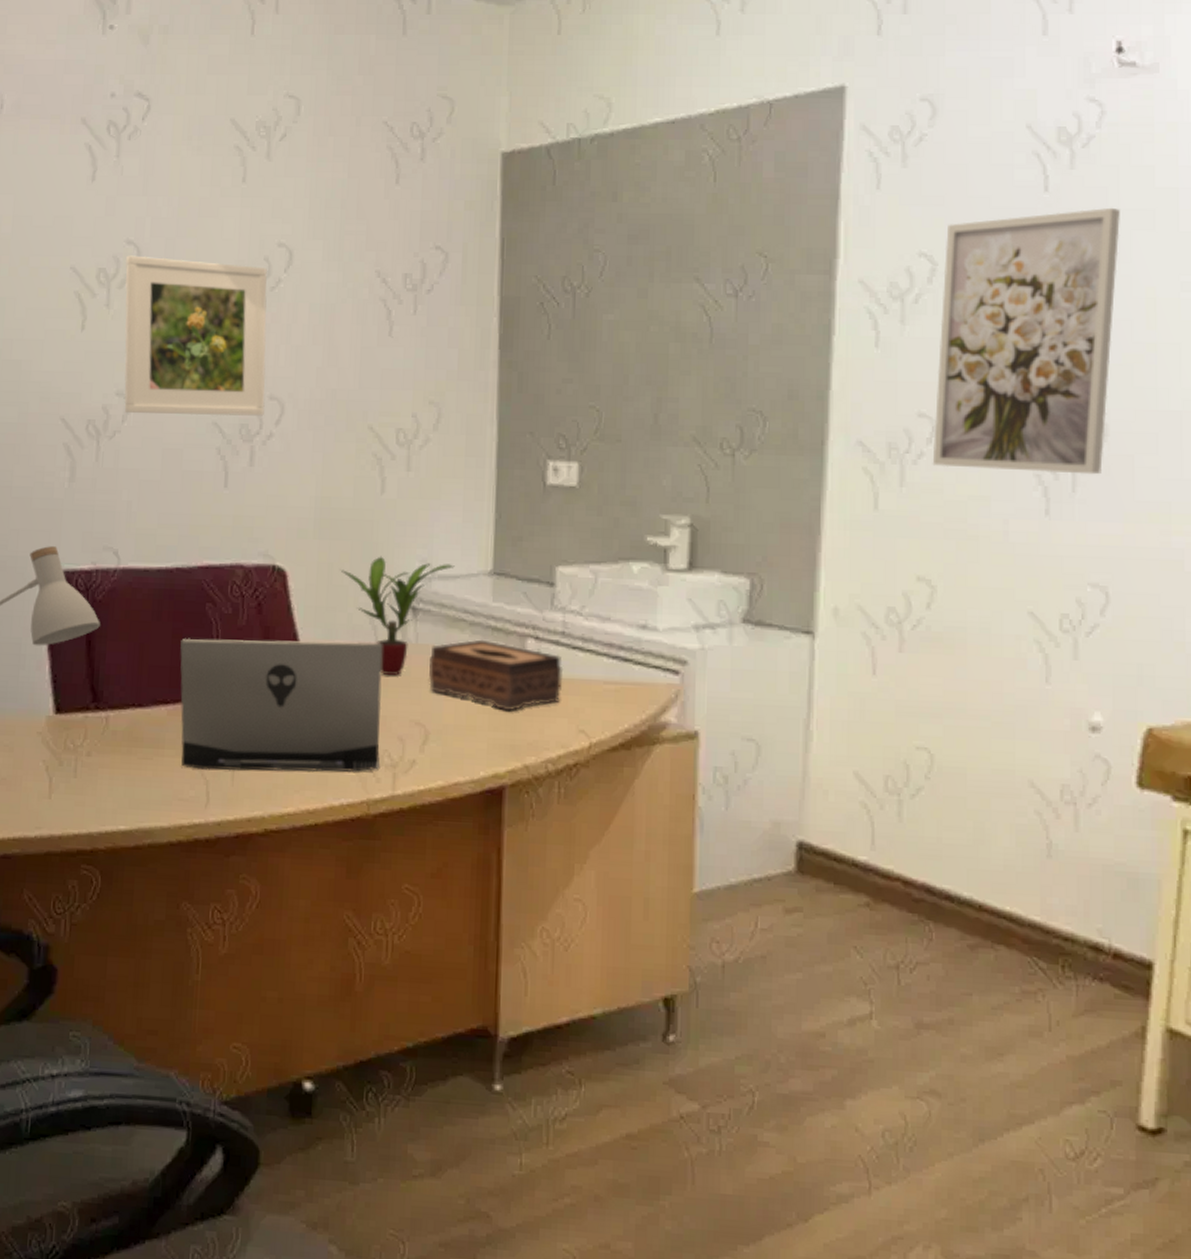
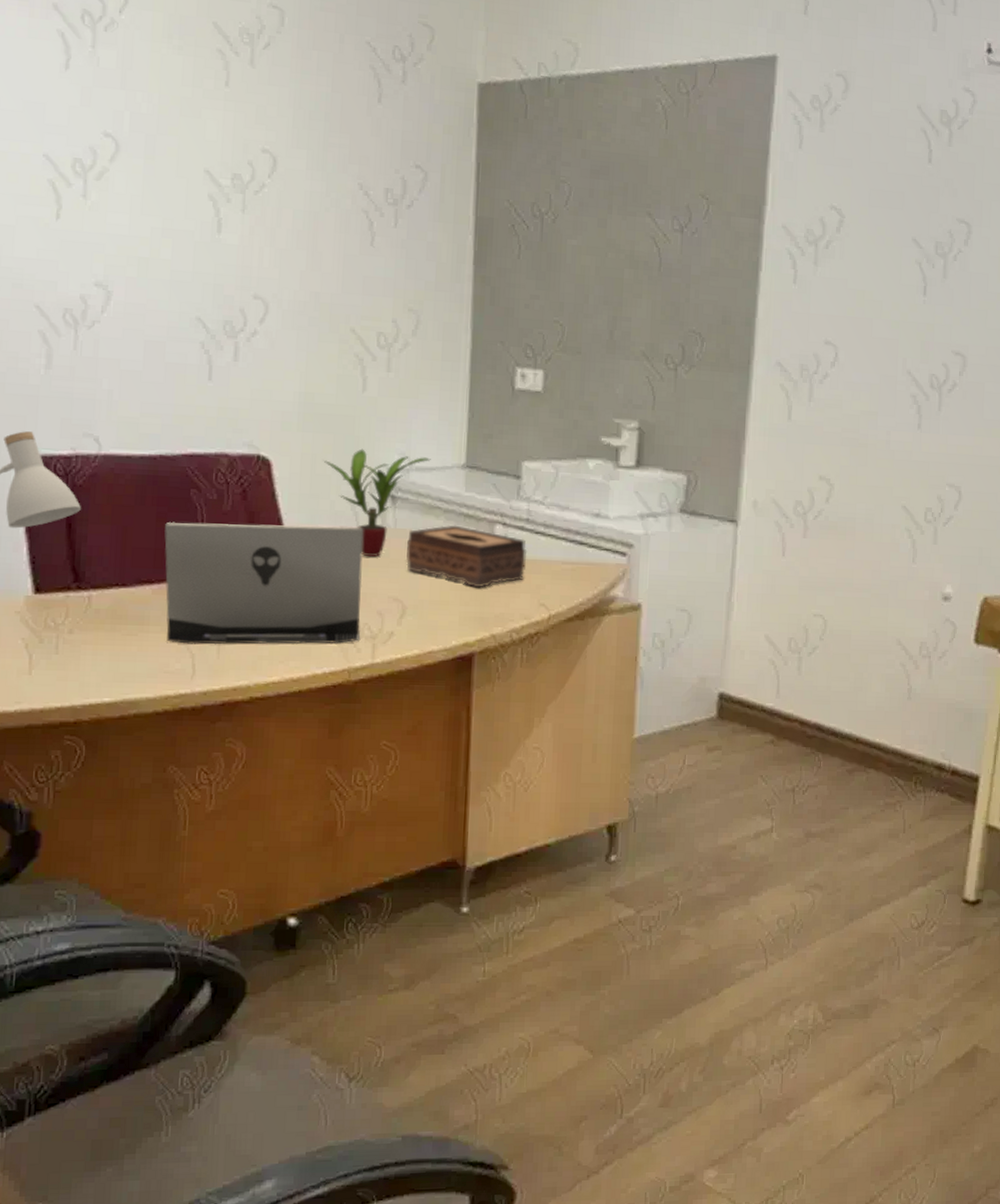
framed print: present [124,255,267,416] -> none [103,148,251,314]
wall art: present [932,207,1120,475] -> none [834,180,983,398]

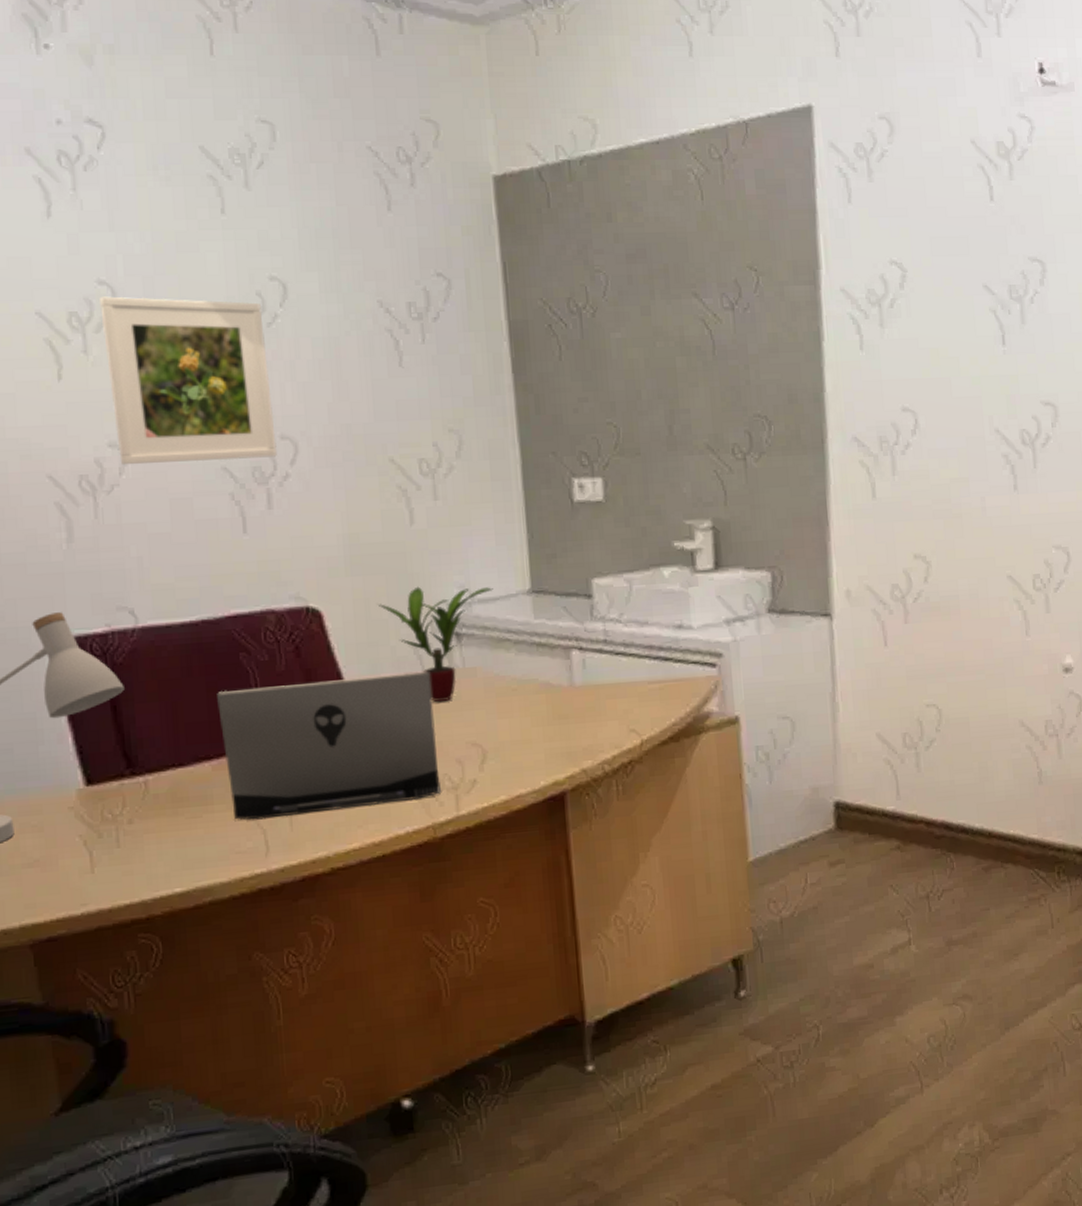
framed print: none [103,148,251,314] -> present [100,296,277,466]
tissue box: present [406,525,527,588] -> none [479,656,609,721]

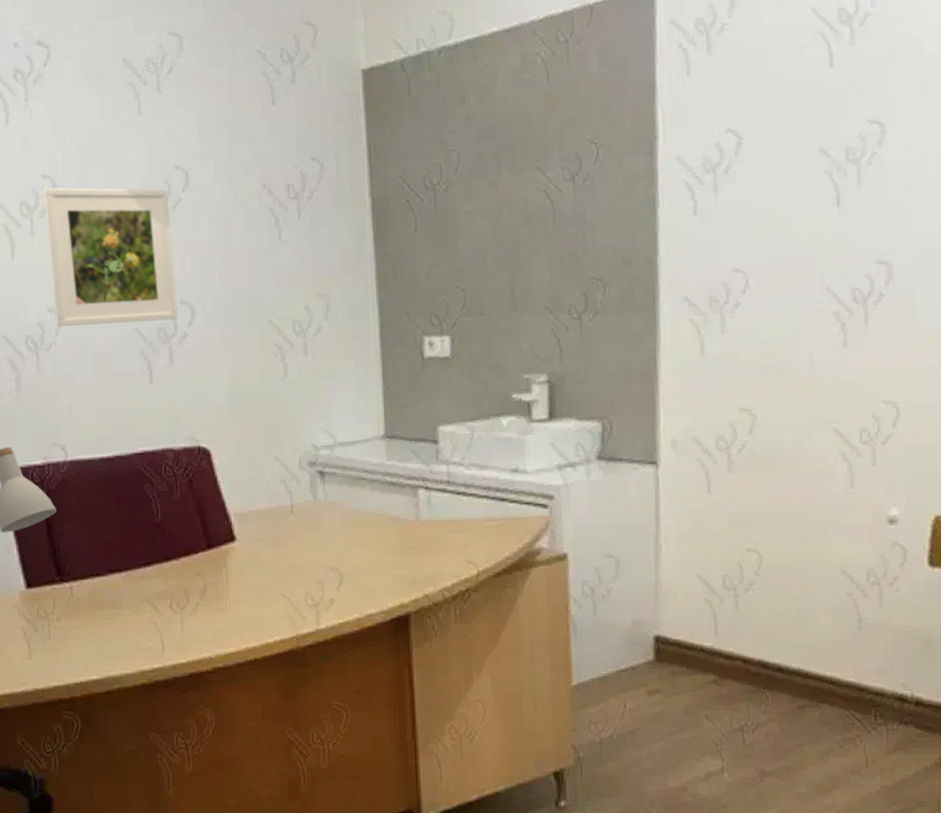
laptop computer: present [217,671,441,820] -> none [127,504,304,624]
potted plant: present [377,586,493,702] -> none [256,430,352,530]

